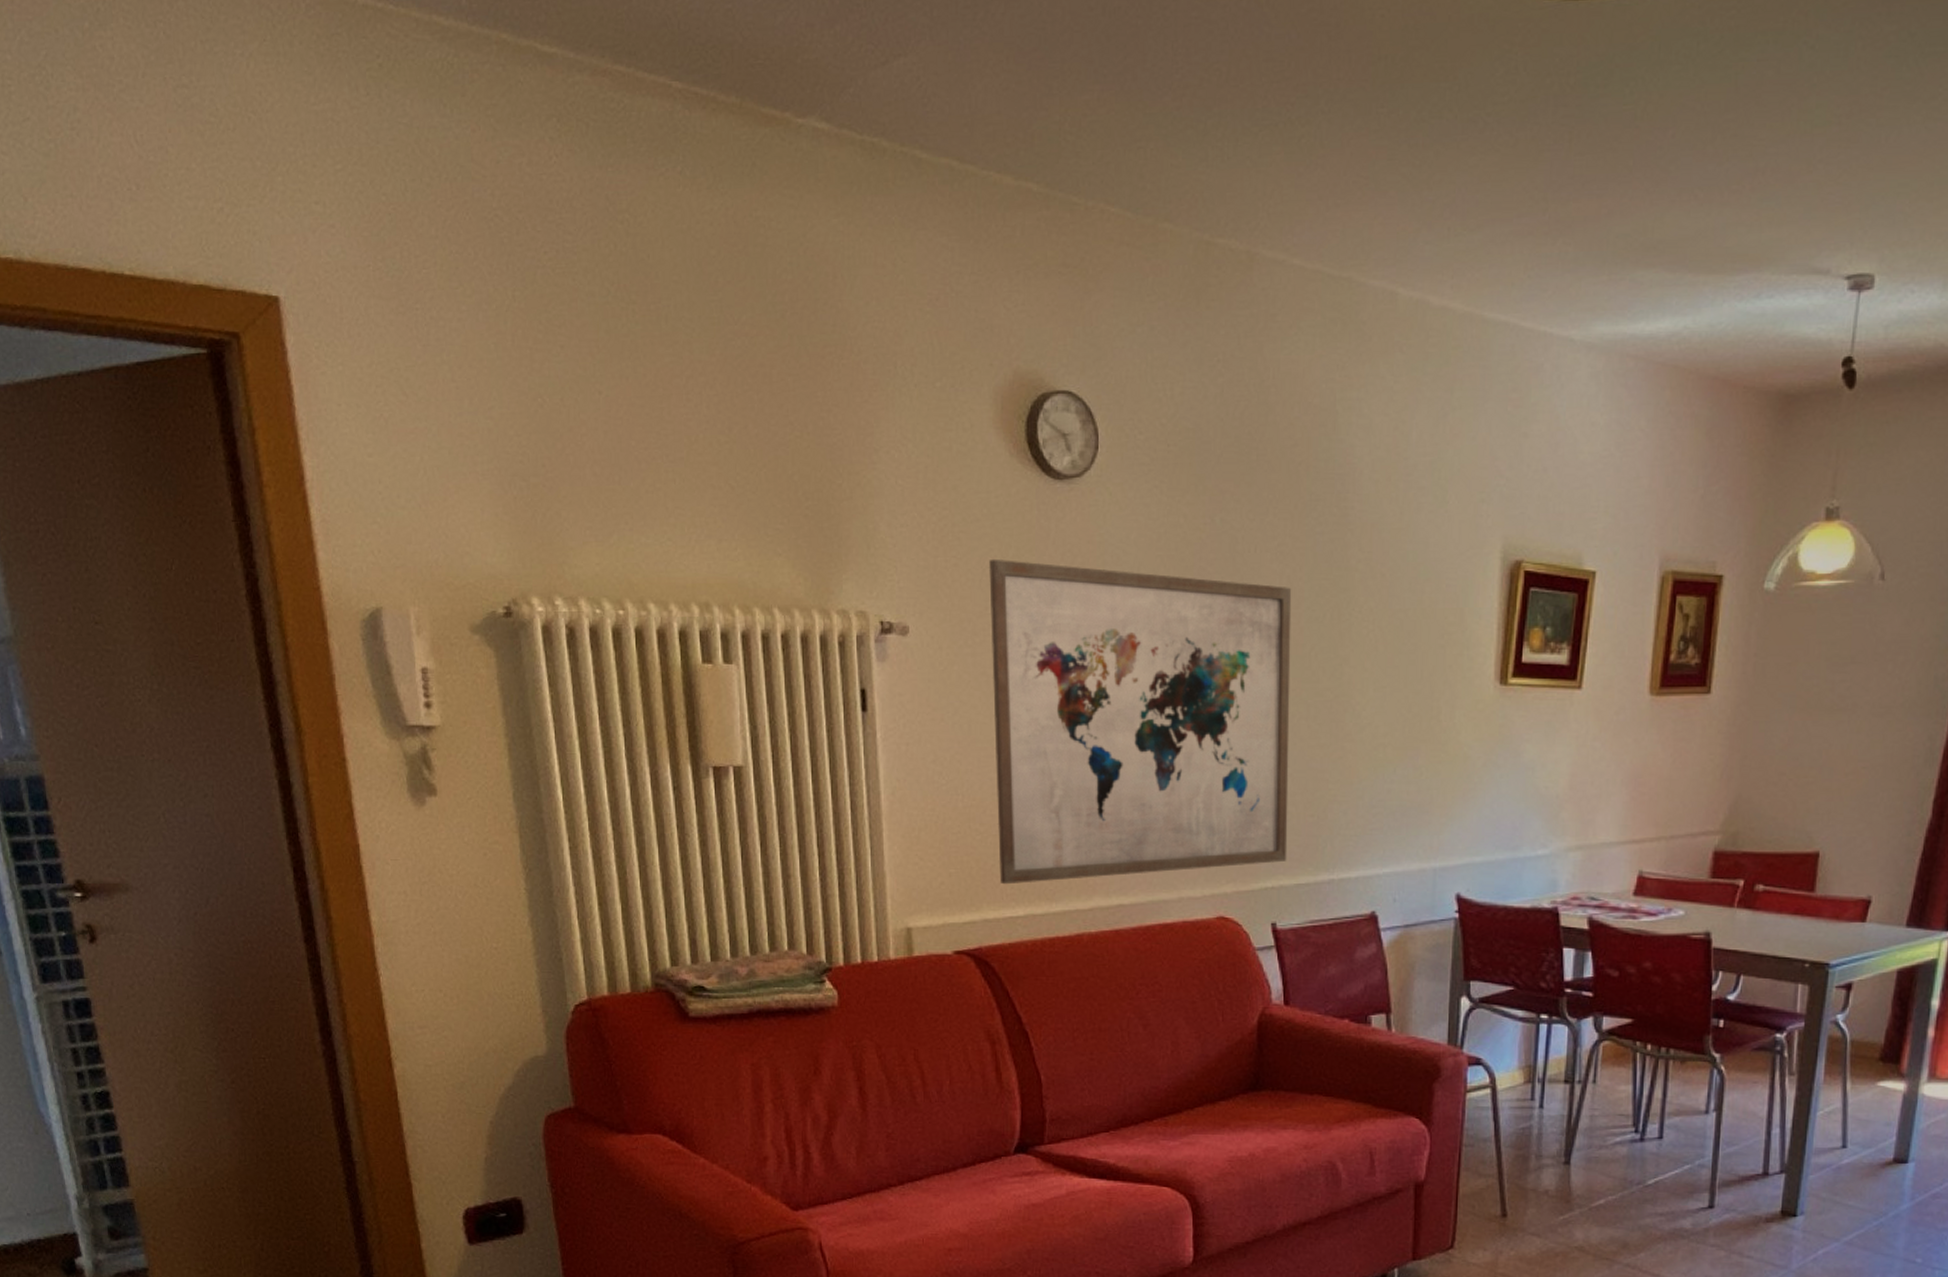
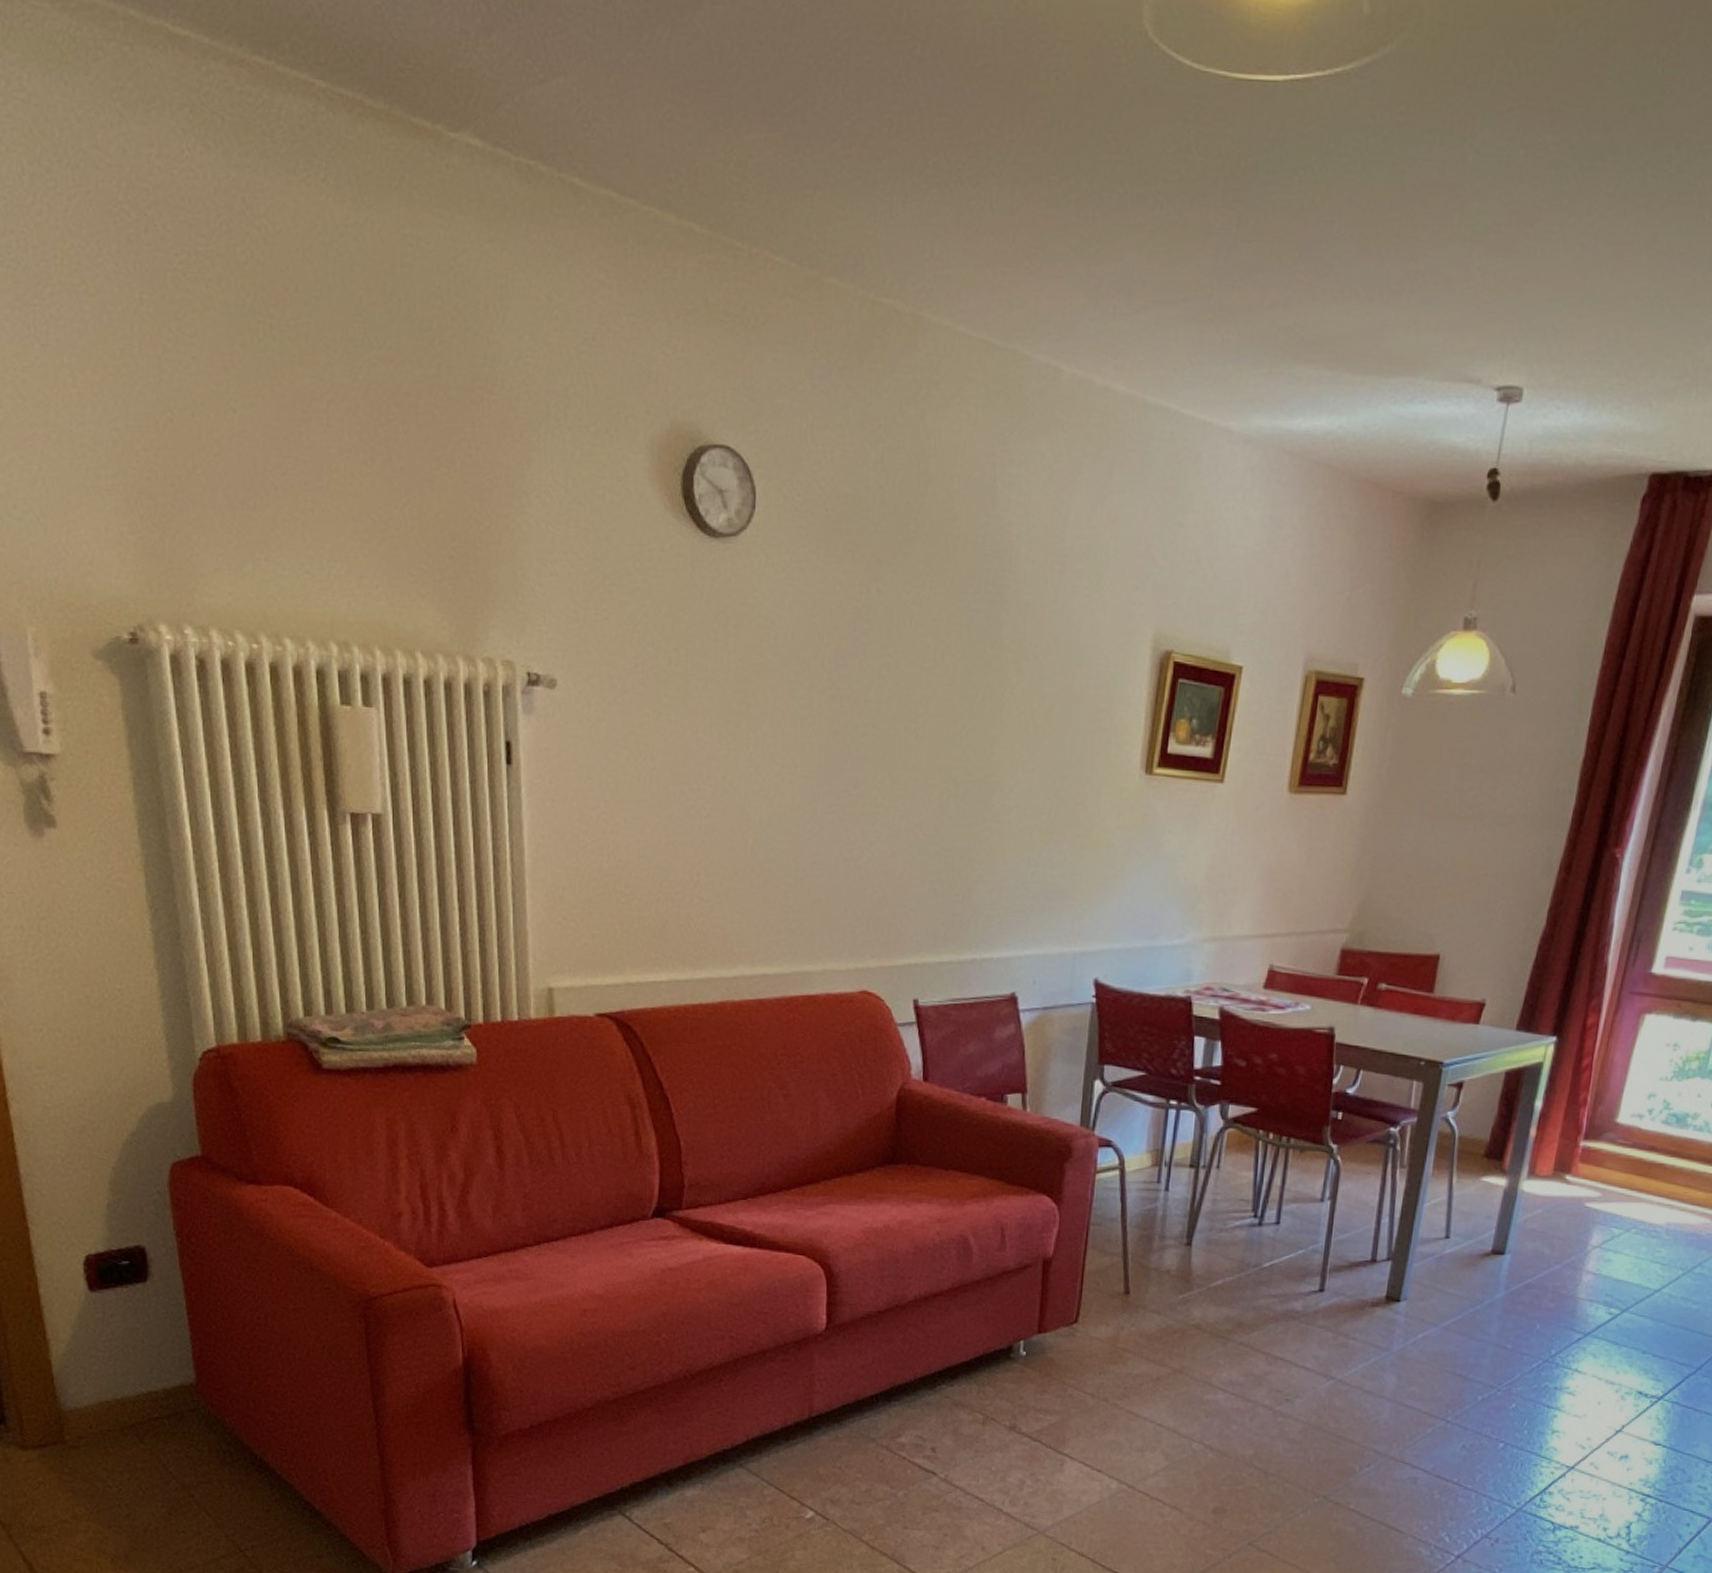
wall art: present [989,558,1292,885] -> none [640,615,945,949]

